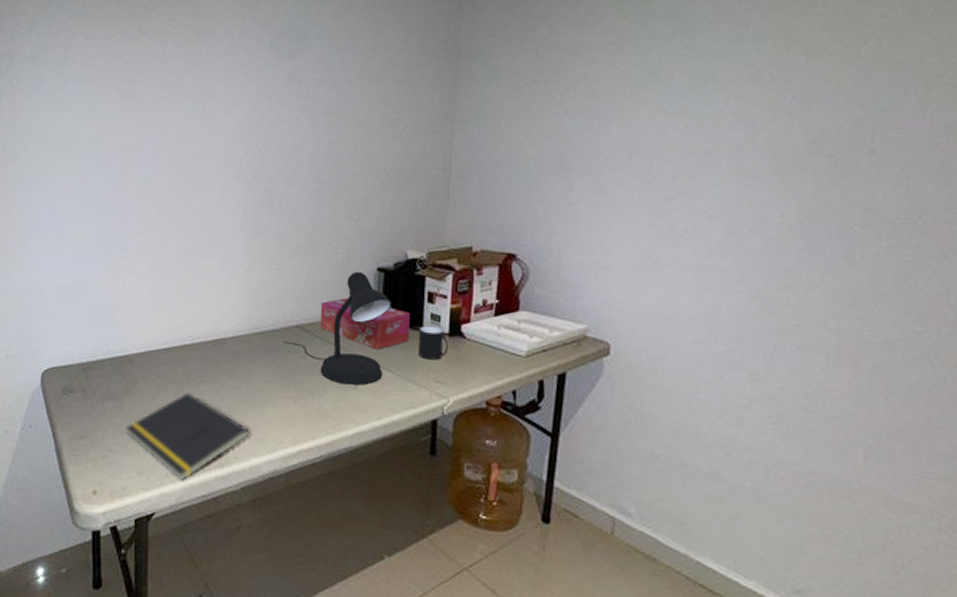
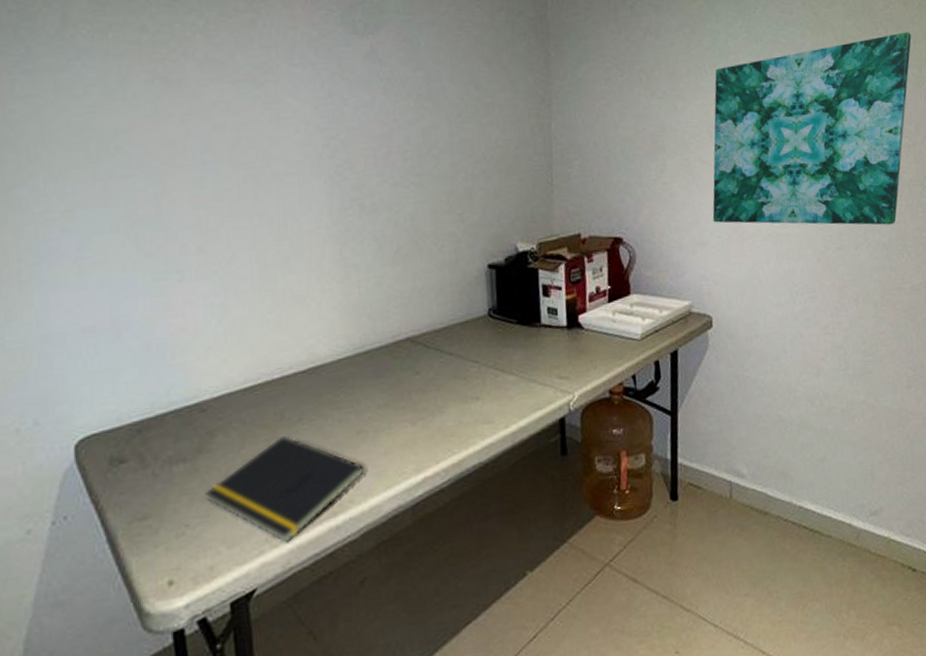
desk lamp: present [283,271,393,385] -> none [393,270,508,397]
tissue box: present [320,297,410,349] -> none [430,300,529,353]
cup: present [418,325,448,360] -> none [537,320,568,357]
wall art: none [622,44,918,267] -> present [712,32,912,225]

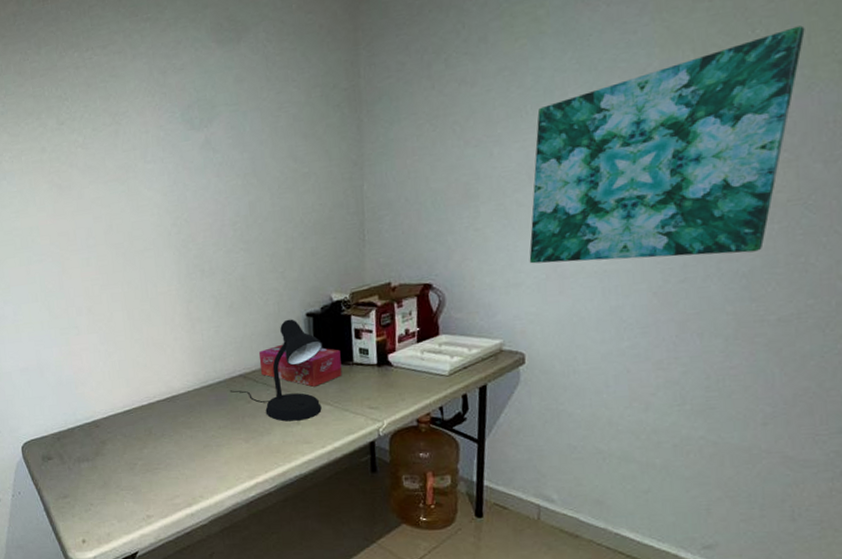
notepad: present [205,436,364,543] -> none [102,447,210,522]
desk lamp: none [393,270,508,397] -> present [229,319,324,422]
tissue box: none [430,300,529,353] -> present [258,344,342,387]

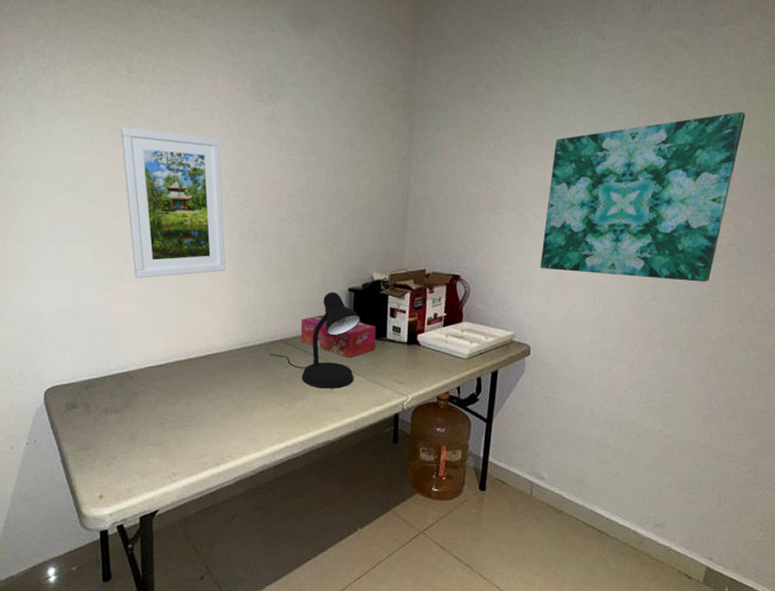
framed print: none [59,175,176,329] -> present [121,127,225,279]

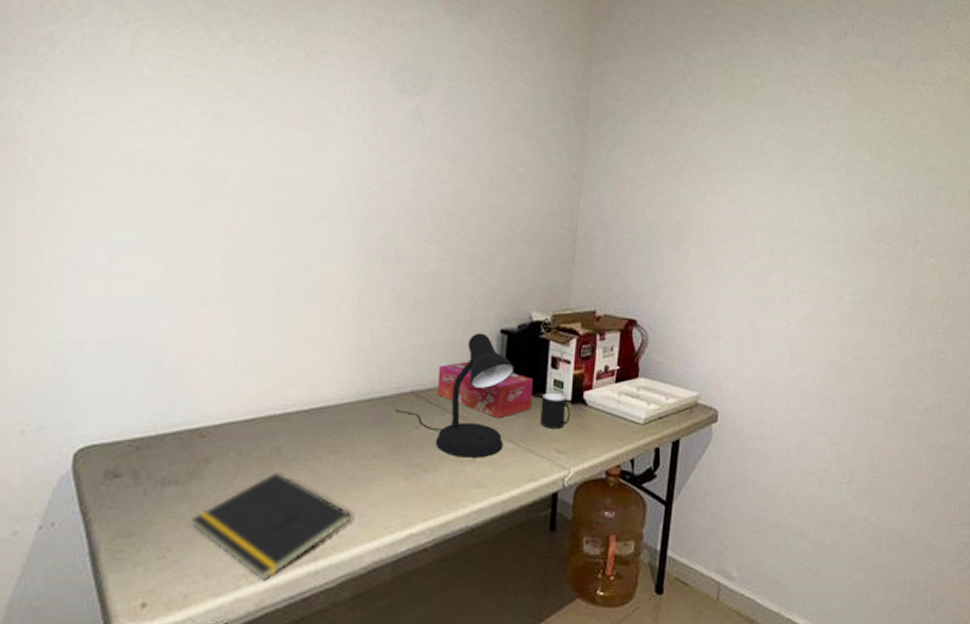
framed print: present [121,127,225,279] -> none [216,107,347,304]
notepad: none [128,403,241,480] -> present [191,473,351,581]
cup: none [383,336,407,365] -> present [540,392,570,429]
wall art: present [540,112,746,282] -> none [729,154,947,342]

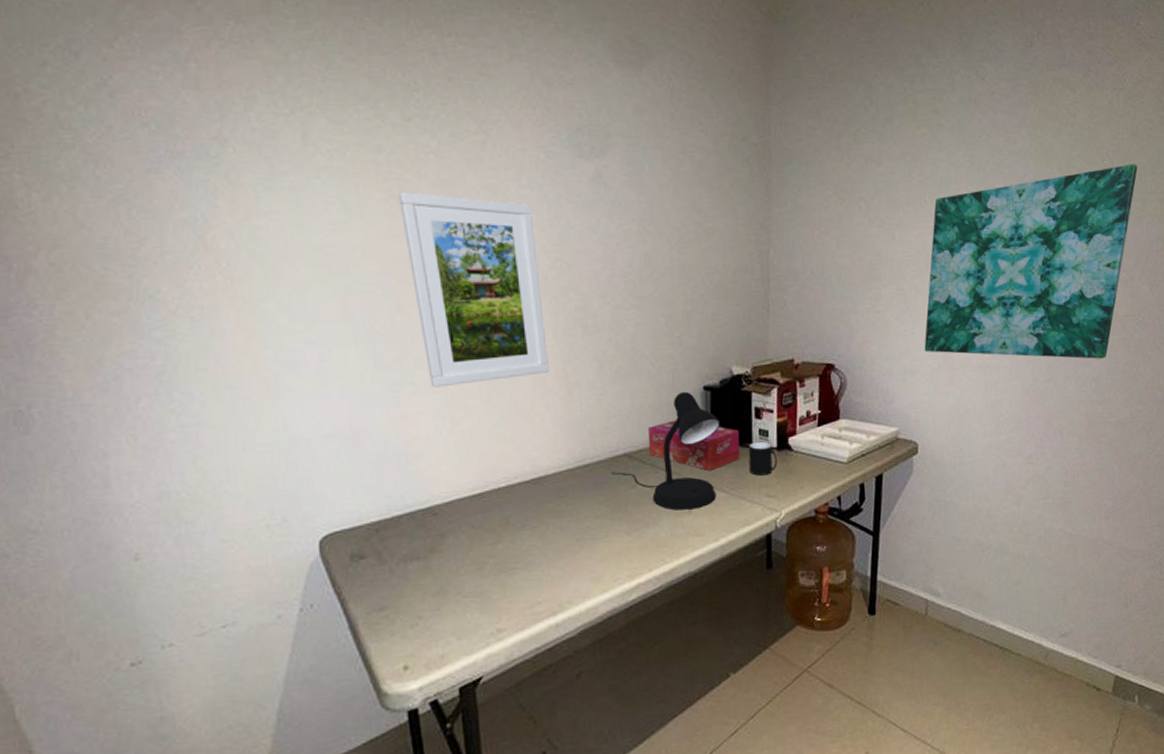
notepad: present [191,473,351,581] -> none [436,540,582,637]
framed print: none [216,107,347,304] -> present [399,192,549,388]
wall art: none [729,154,947,342] -> present [924,164,1138,359]

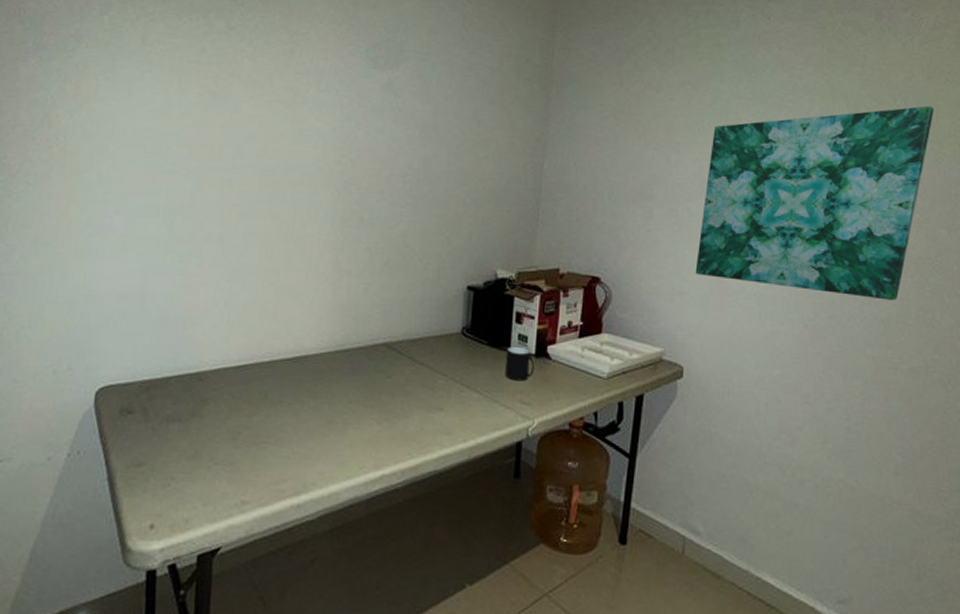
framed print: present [399,192,549,388] -> none [213,88,326,262]
desk lamp: present [611,391,721,511] -> none [369,289,481,407]
tissue box: present [647,420,740,471] -> none [408,315,498,369]

